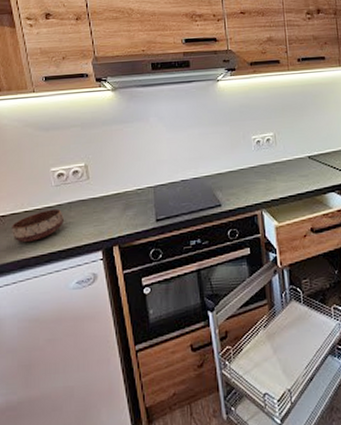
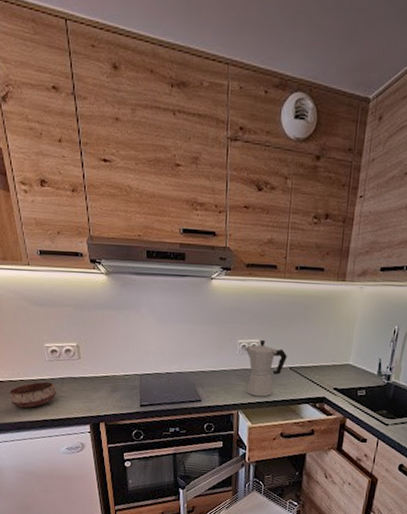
moka pot: none [259,132,304,192] -> present [244,339,287,397]

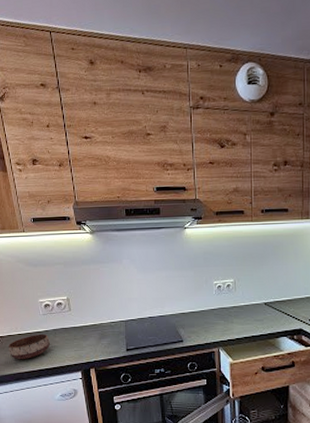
moka pot: present [244,339,287,397] -> none [220,279,261,333]

